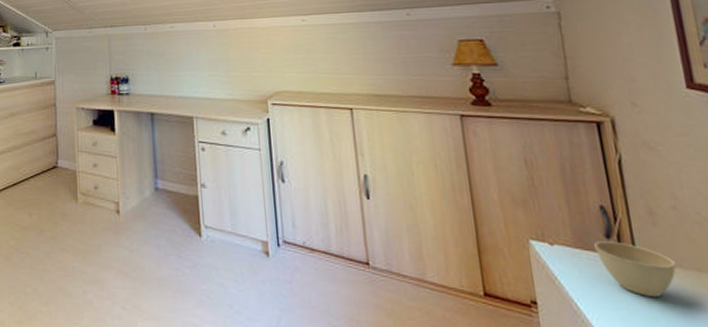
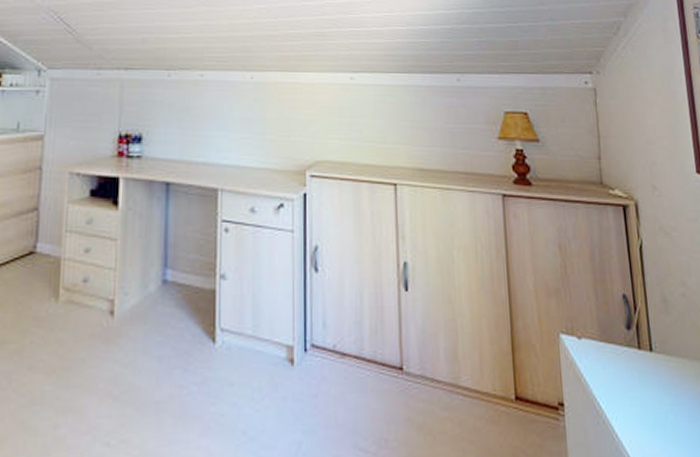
cup: present [594,241,676,297] -> none [617,333,684,391]

